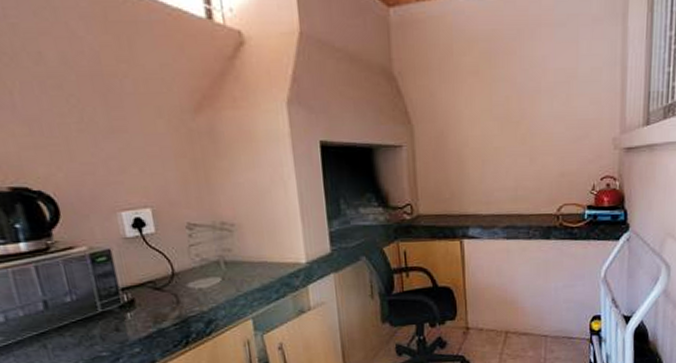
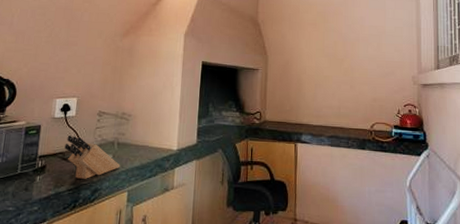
knife block: none [152,257,235,311] -> present [64,134,121,179]

